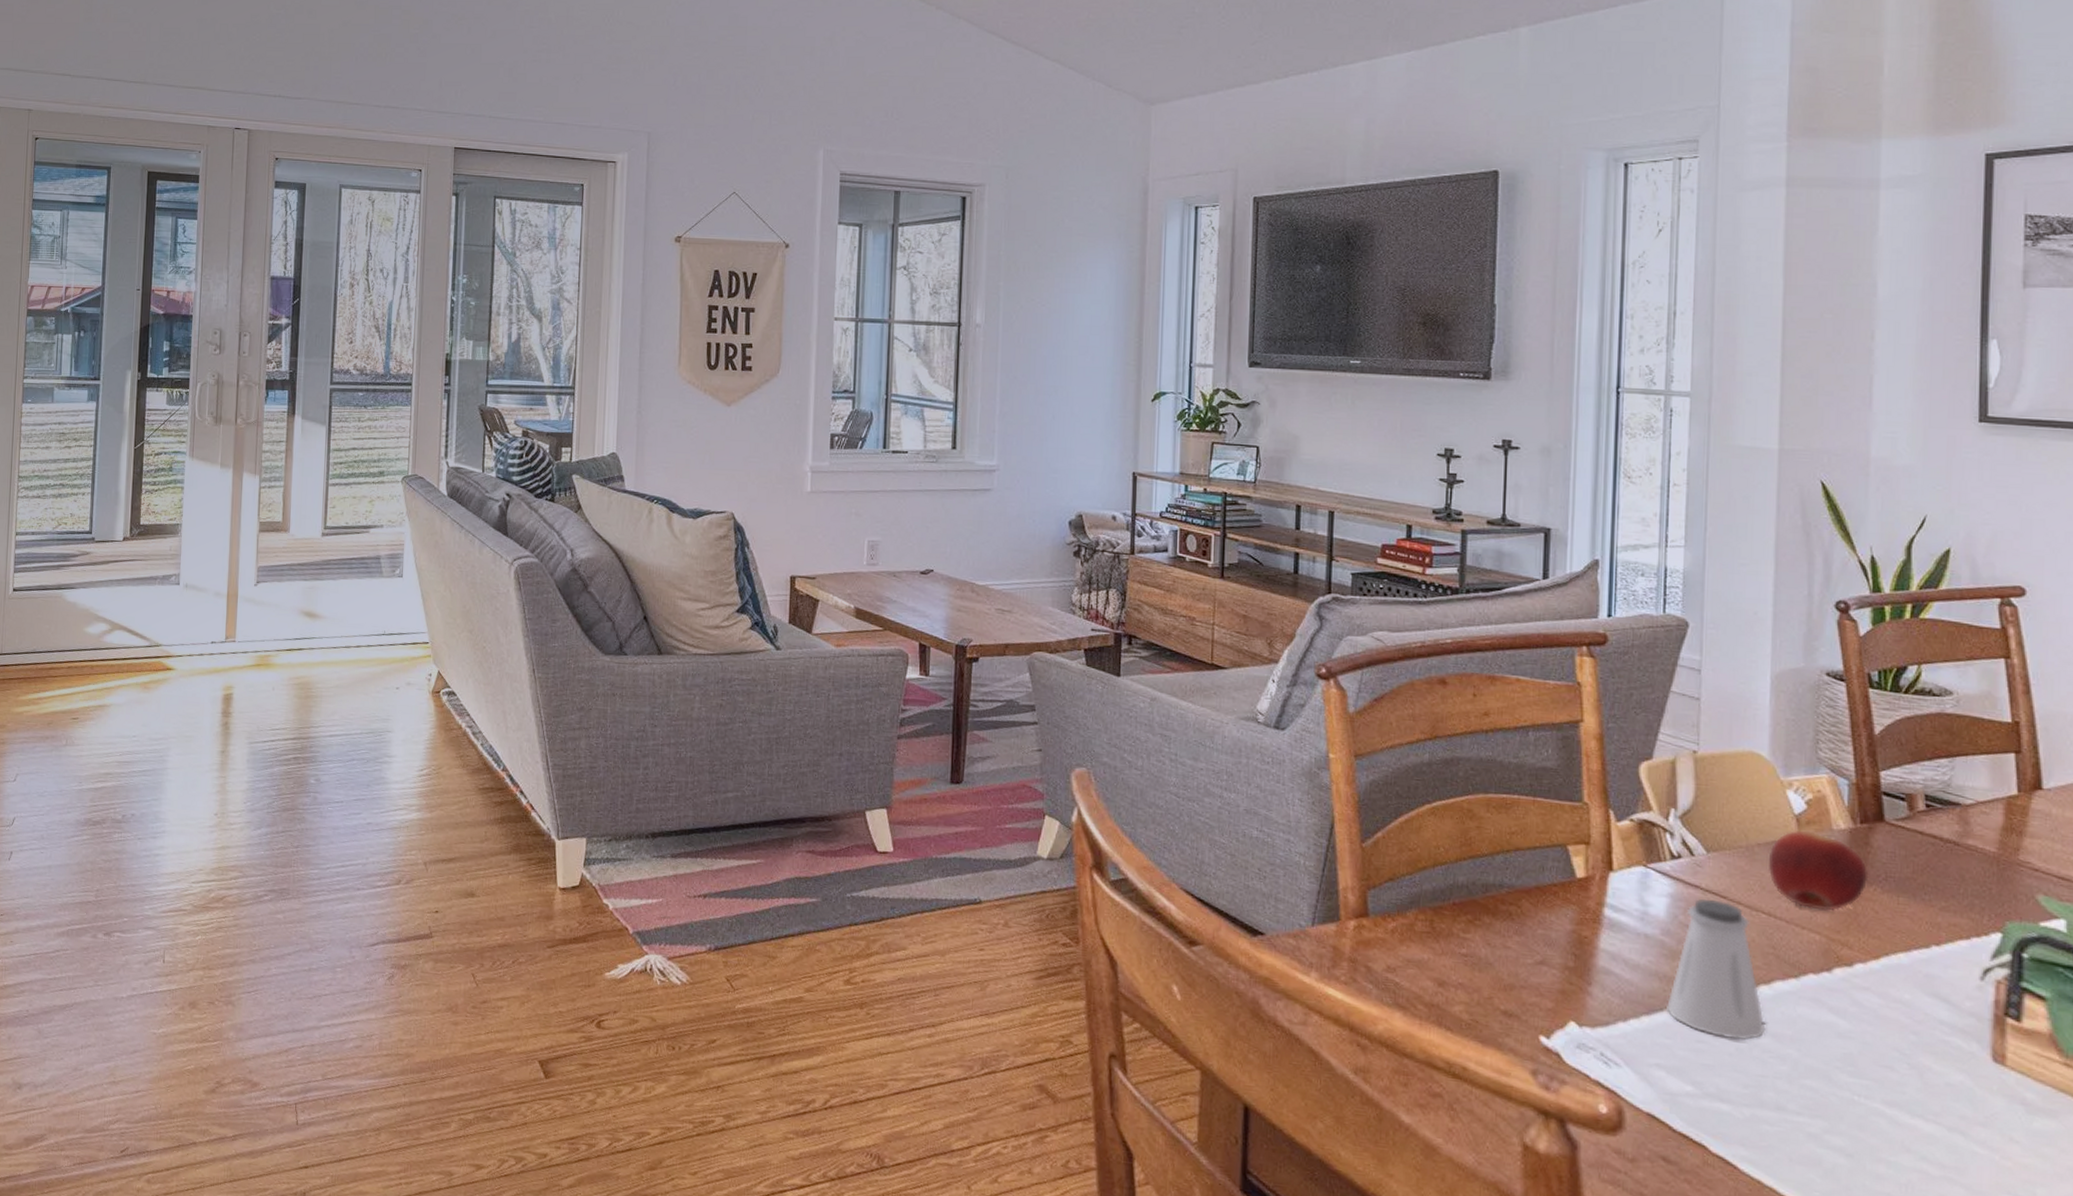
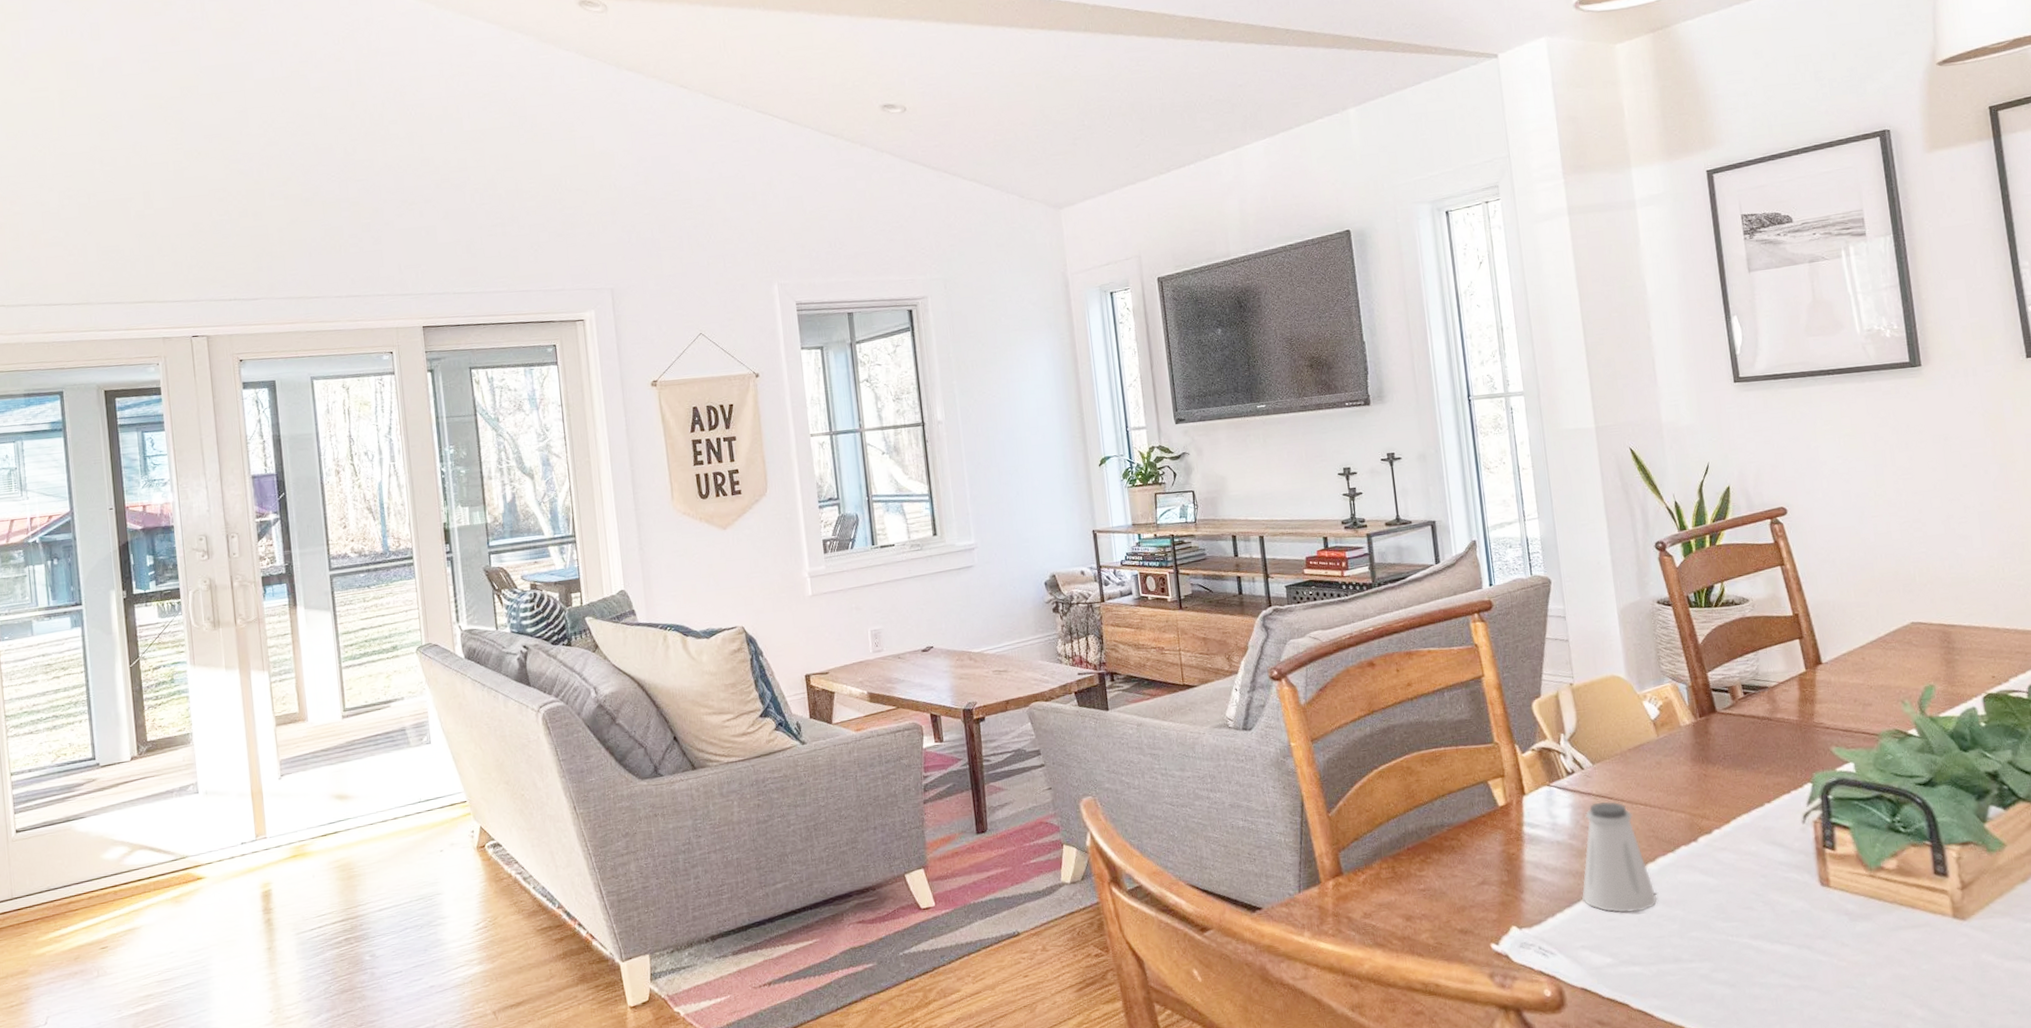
fruit: present [1767,829,1869,912] -> none [1637,730,1712,794]

